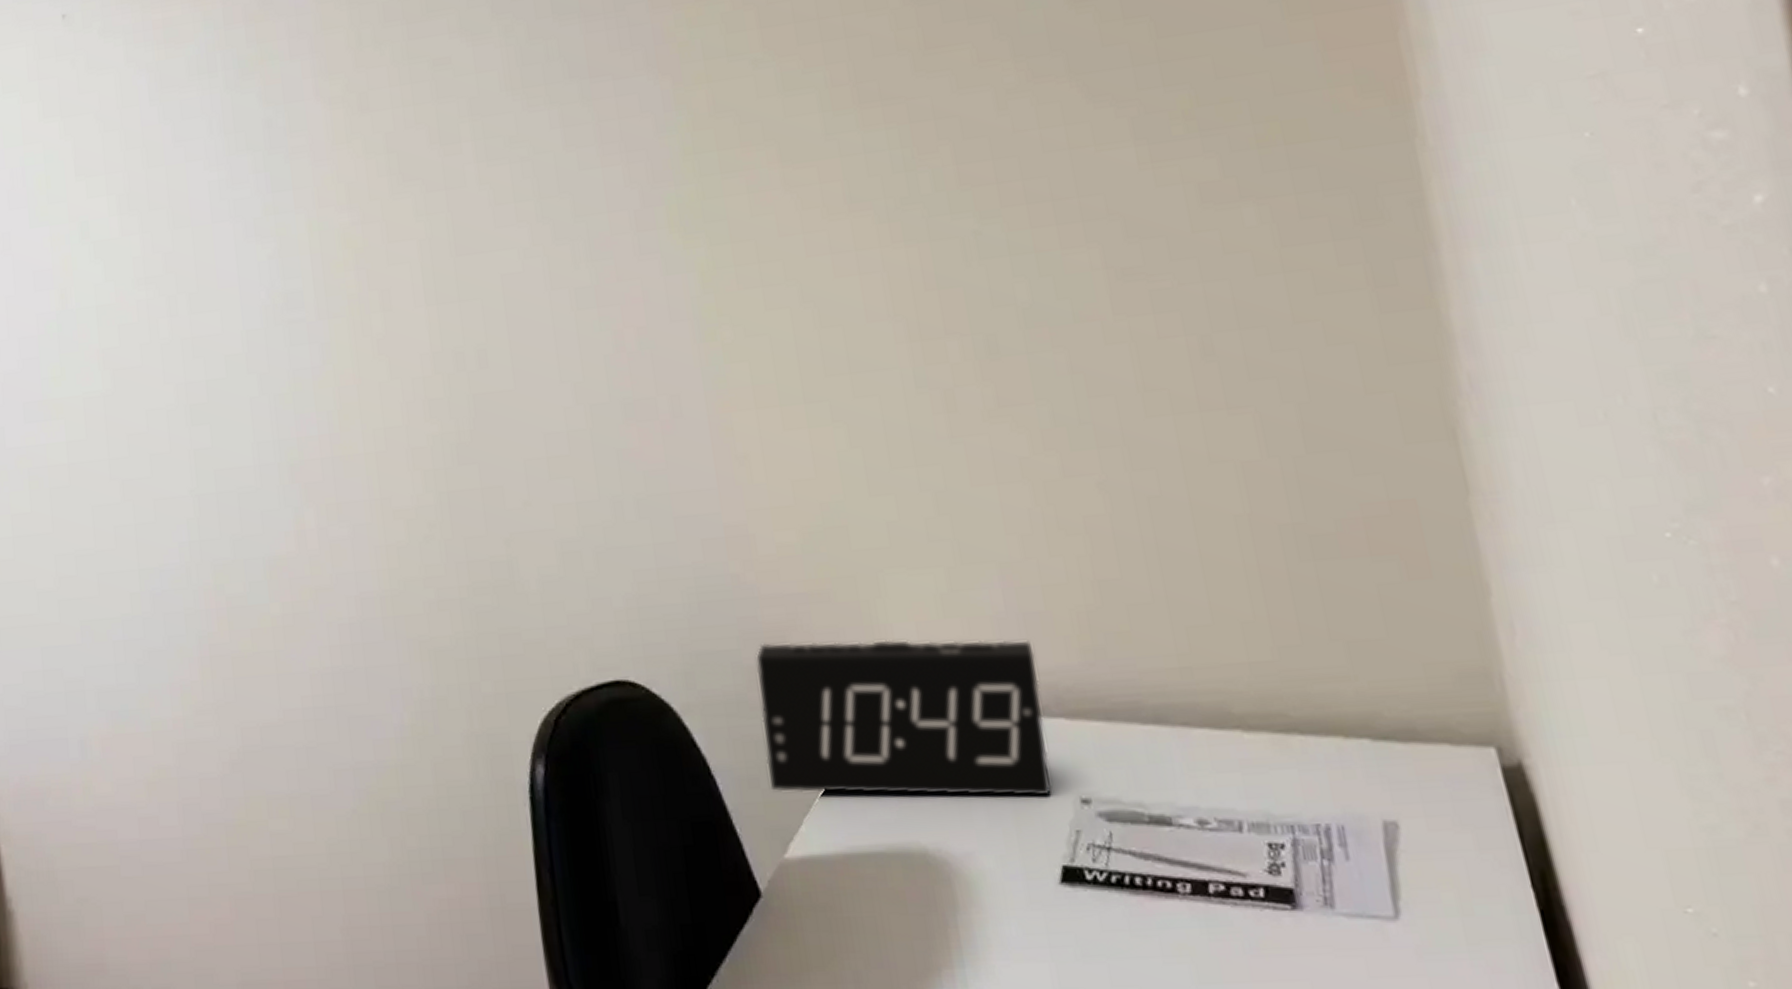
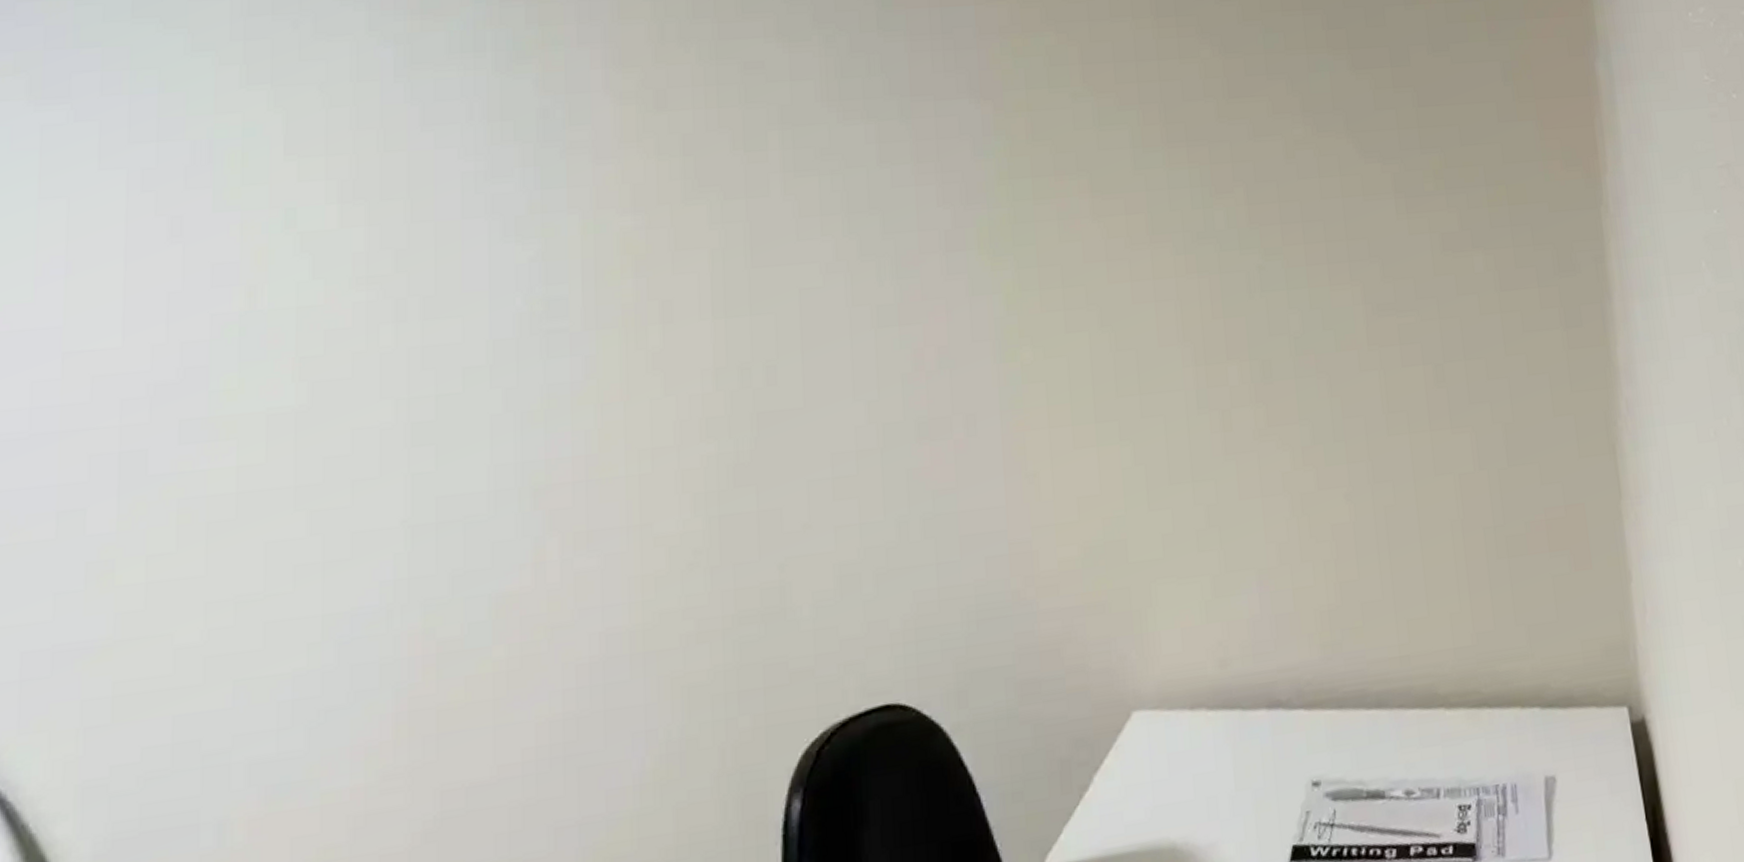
alarm clock: present [755,640,1053,797] -> none [1029,639,1289,804]

